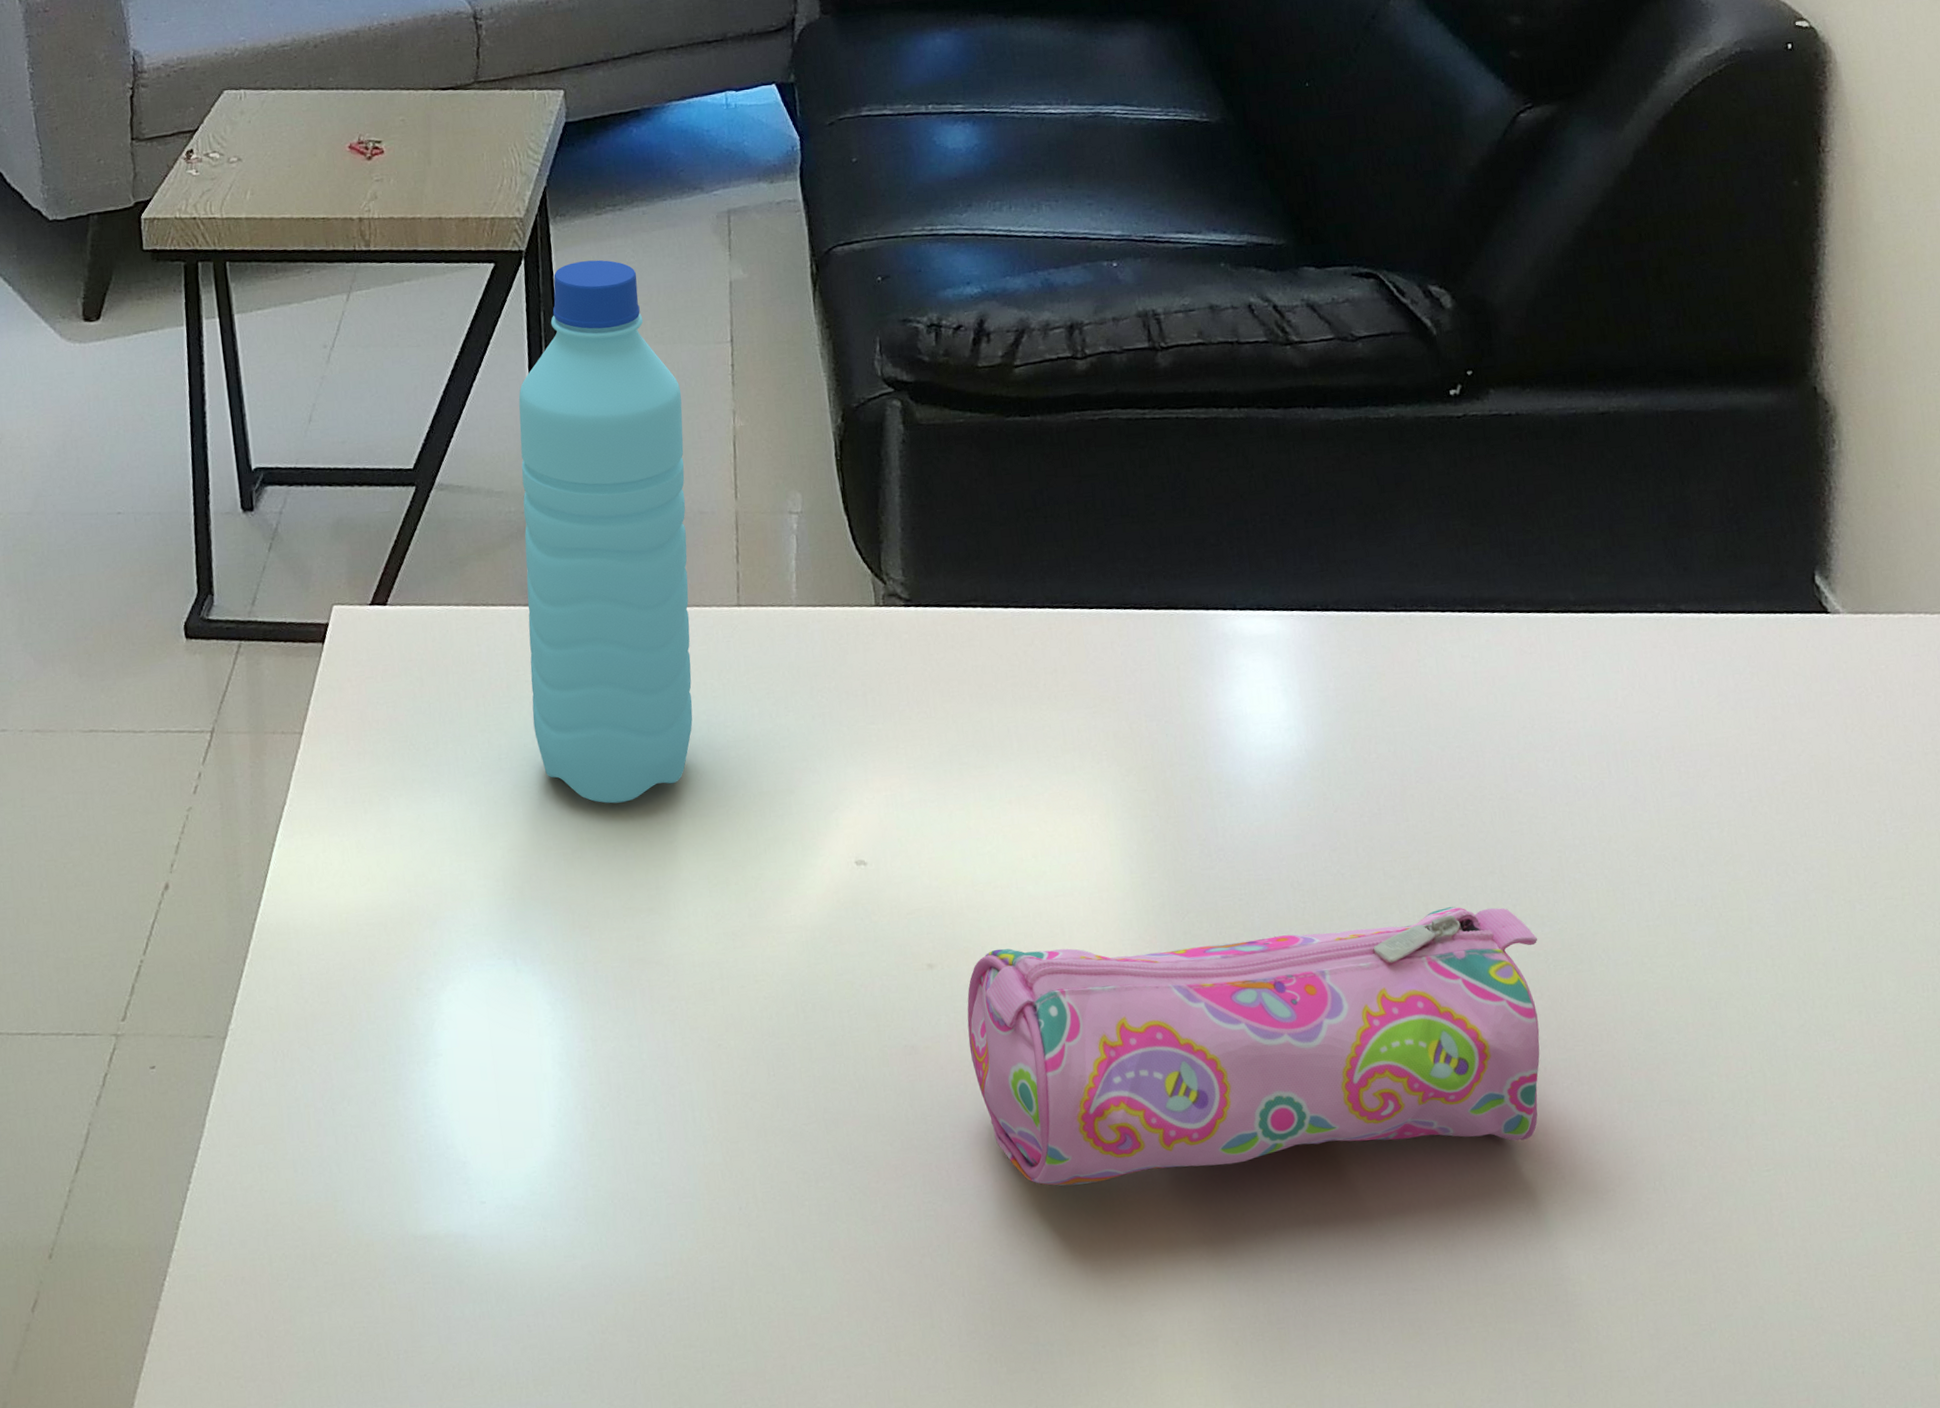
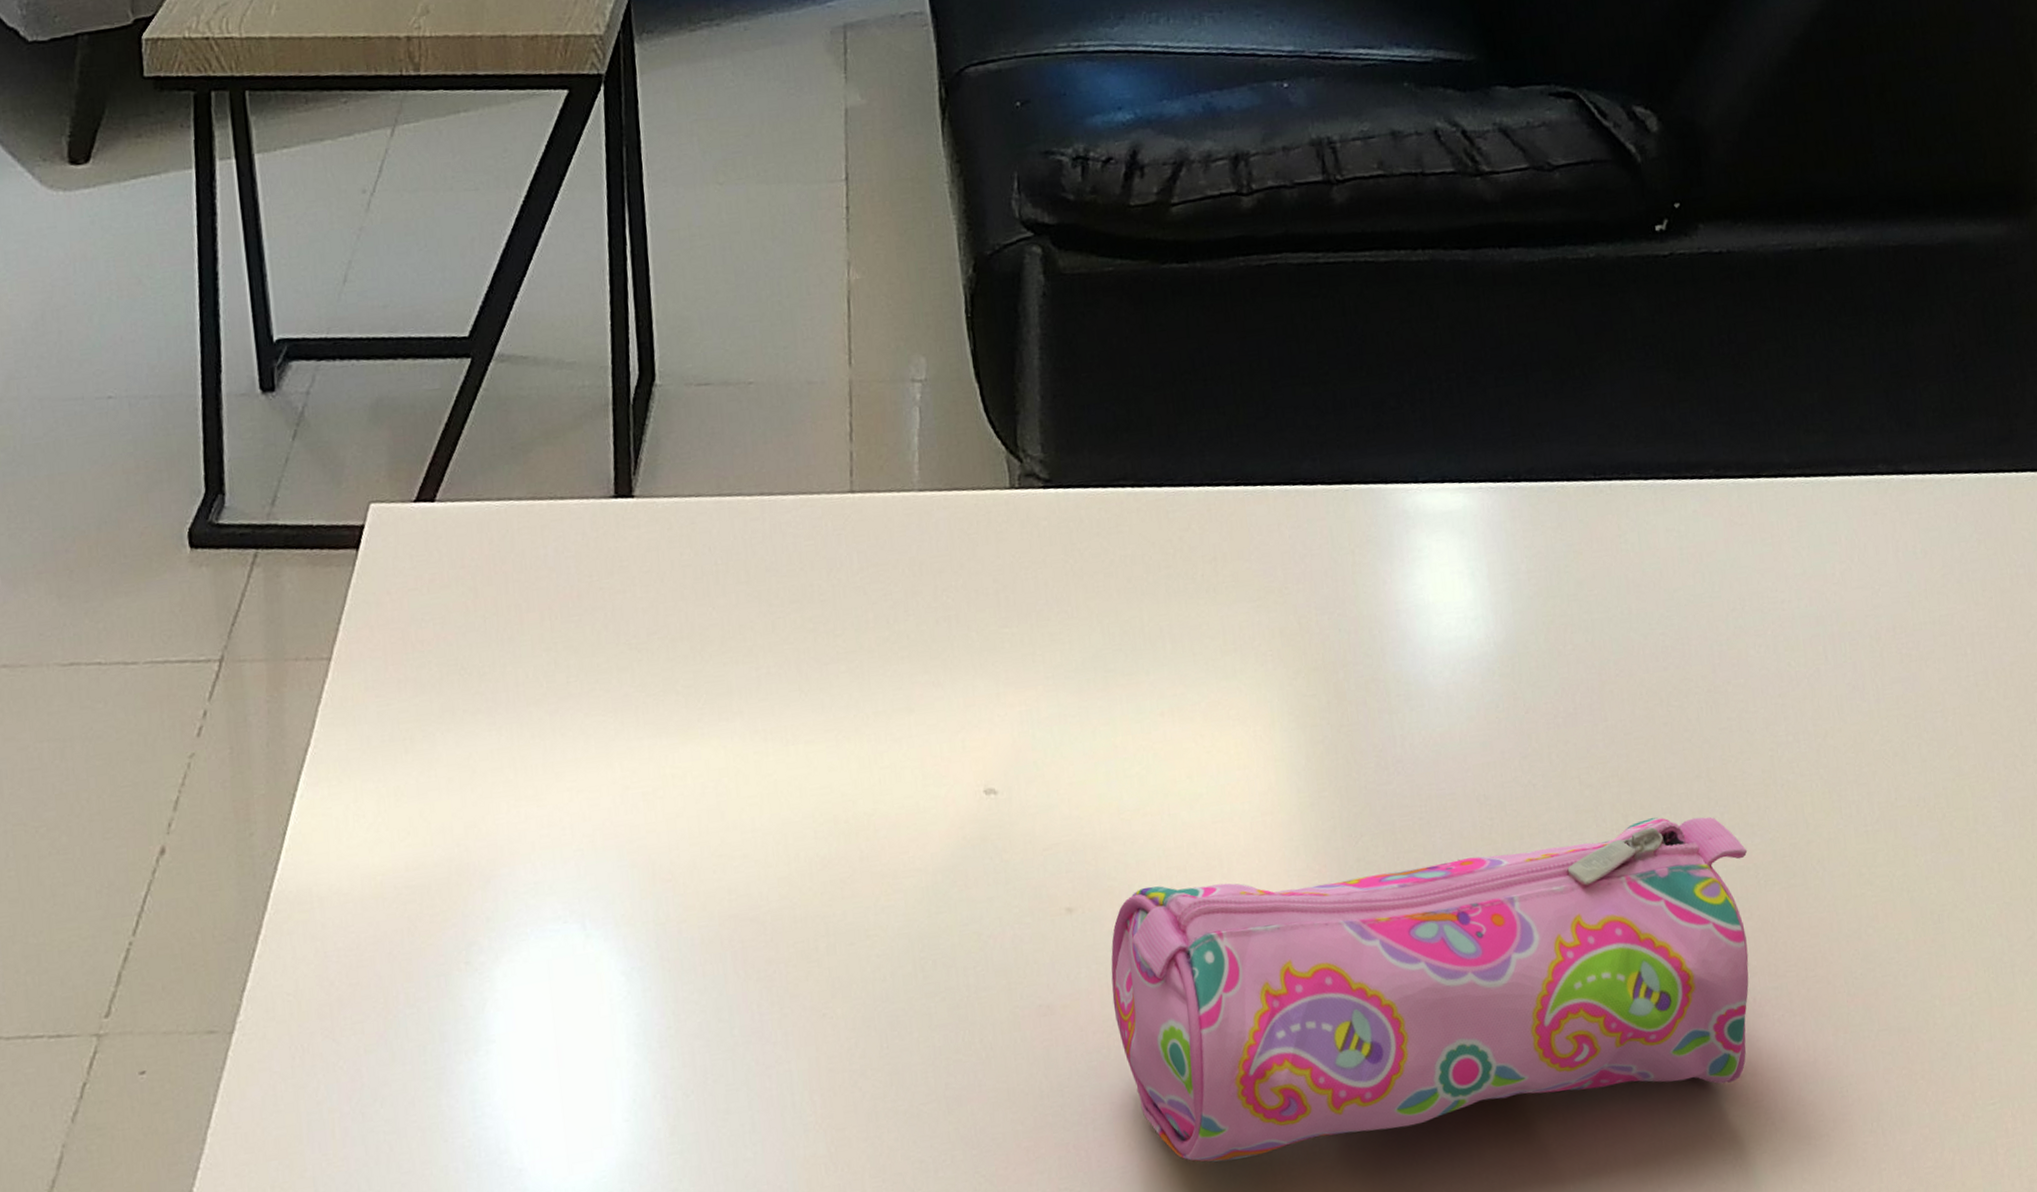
water bottle: present [518,260,693,804] -> none [595,84,797,732]

